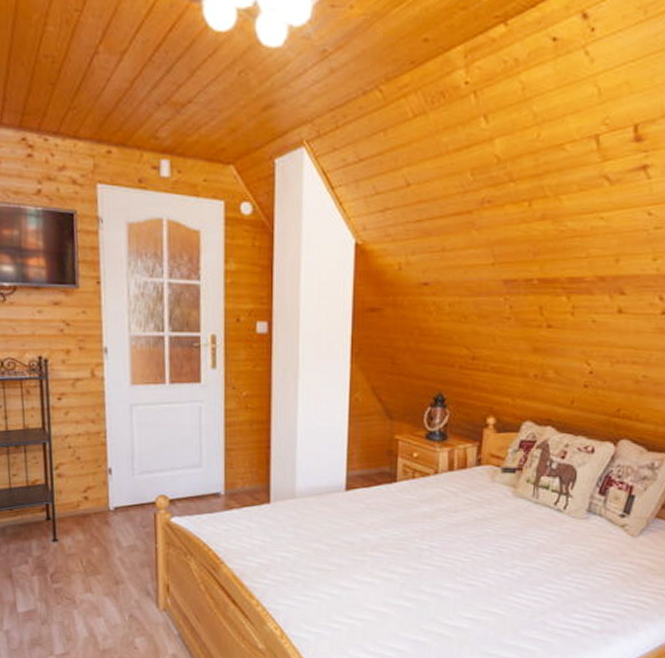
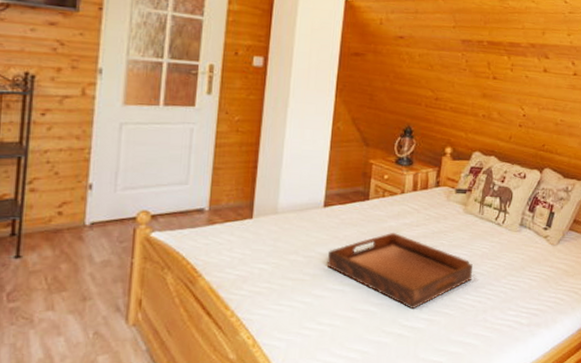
serving tray: none [353,518,526,606] -> present [326,232,473,308]

